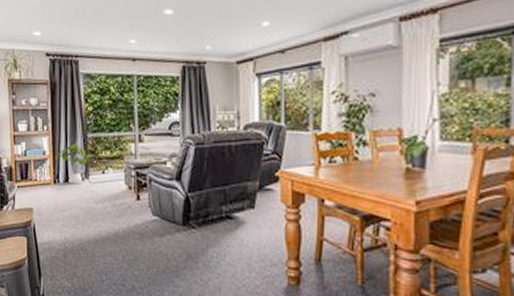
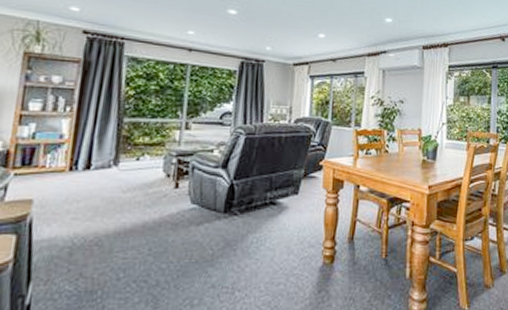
house plant: present [55,144,96,185] -> none [75,128,131,172]

